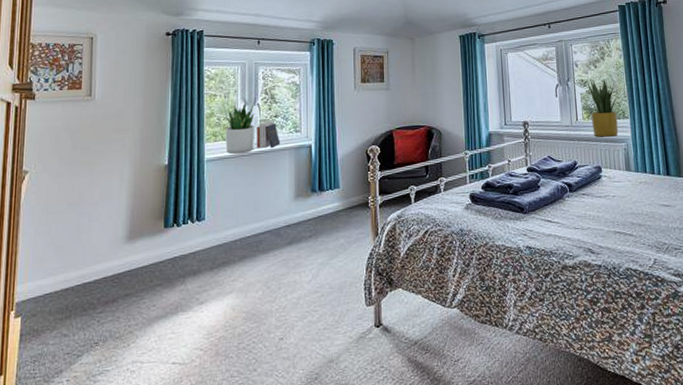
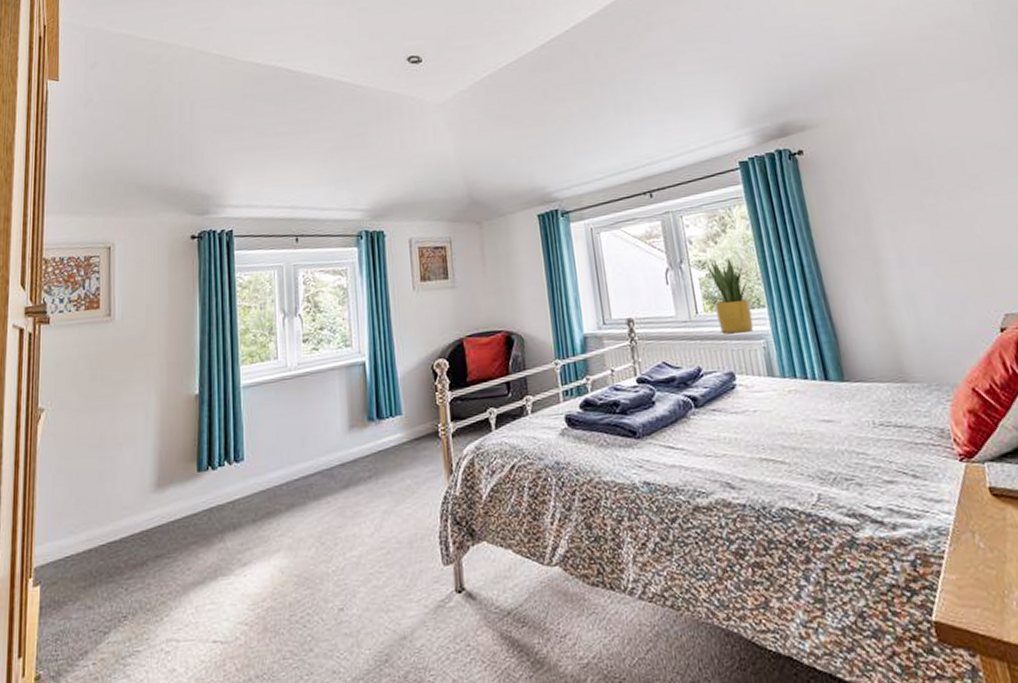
planter: present [225,103,254,155] -> none [263,314,298,379]
books: present [257,120,281,149] -> none [300,334,328,369]

